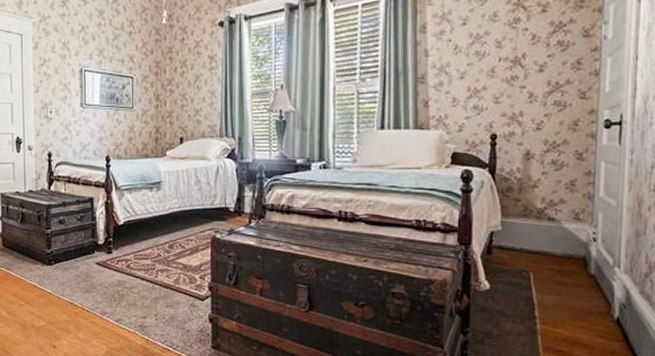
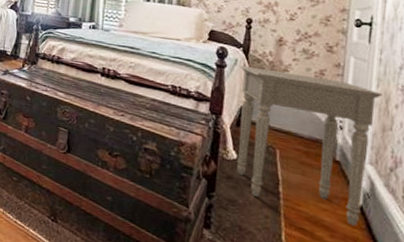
side table: none [486,187,635,340] -> present [236,65,383,227]

